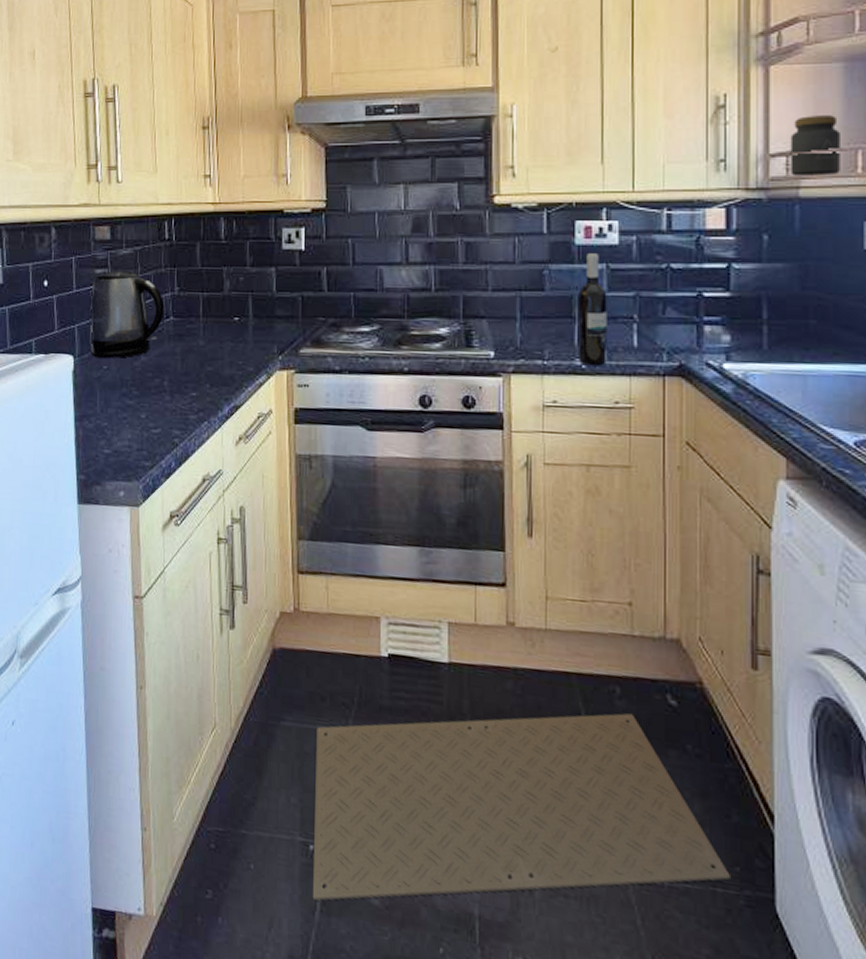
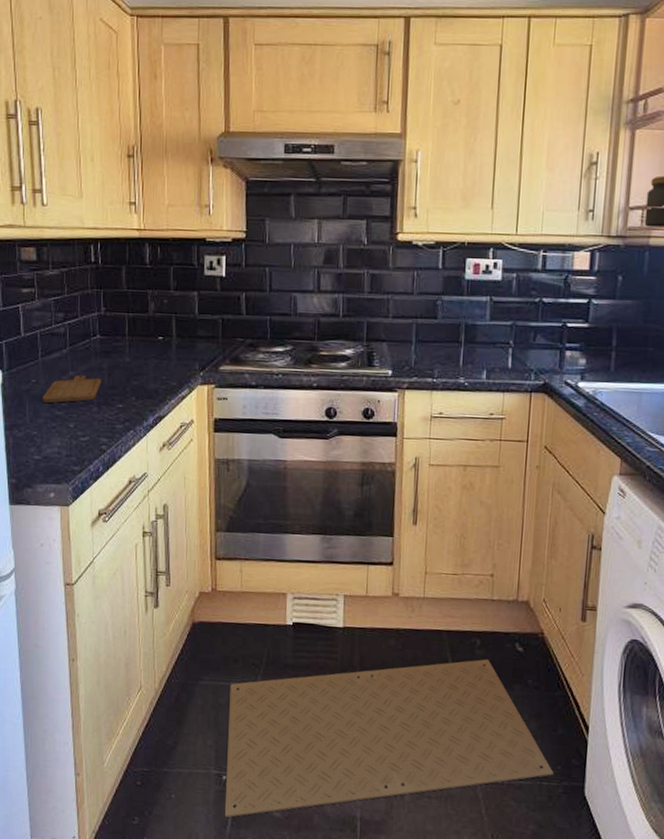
kettle: present [90,271,165,359] -> none [17,291,91,373]
chopping board: none [114,360,175,392] -> present [42,375,102,404]
wine bottle: present [578,253,607,366] -> none [463,287,489,384]

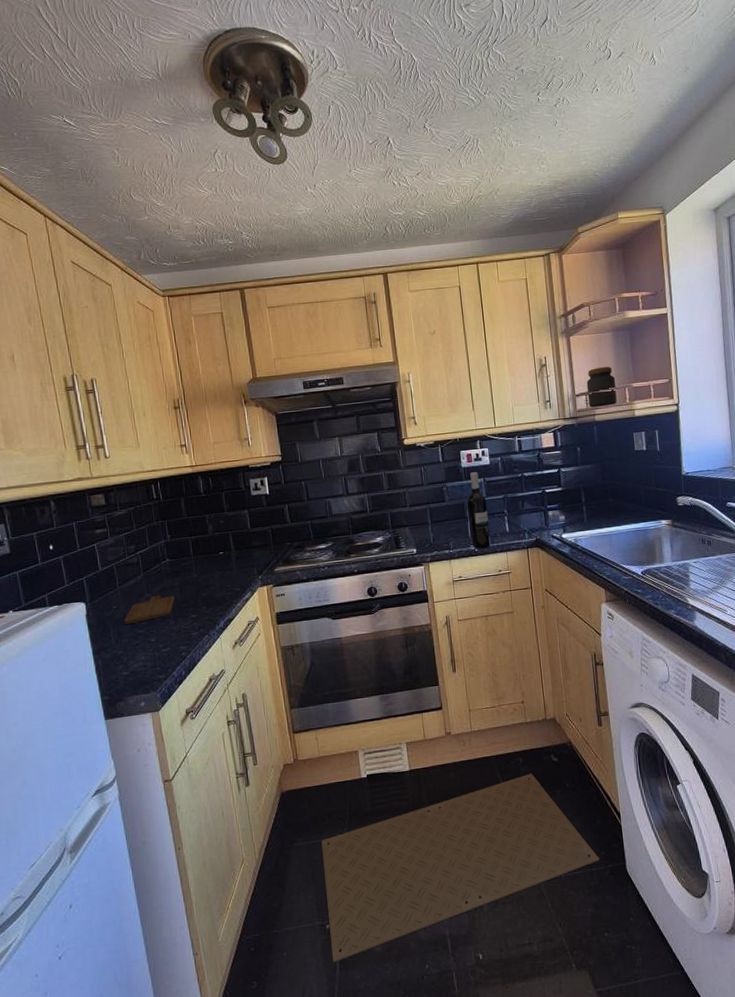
wine bottle: none [463,287,489,384] -> present [467,472,491,549]

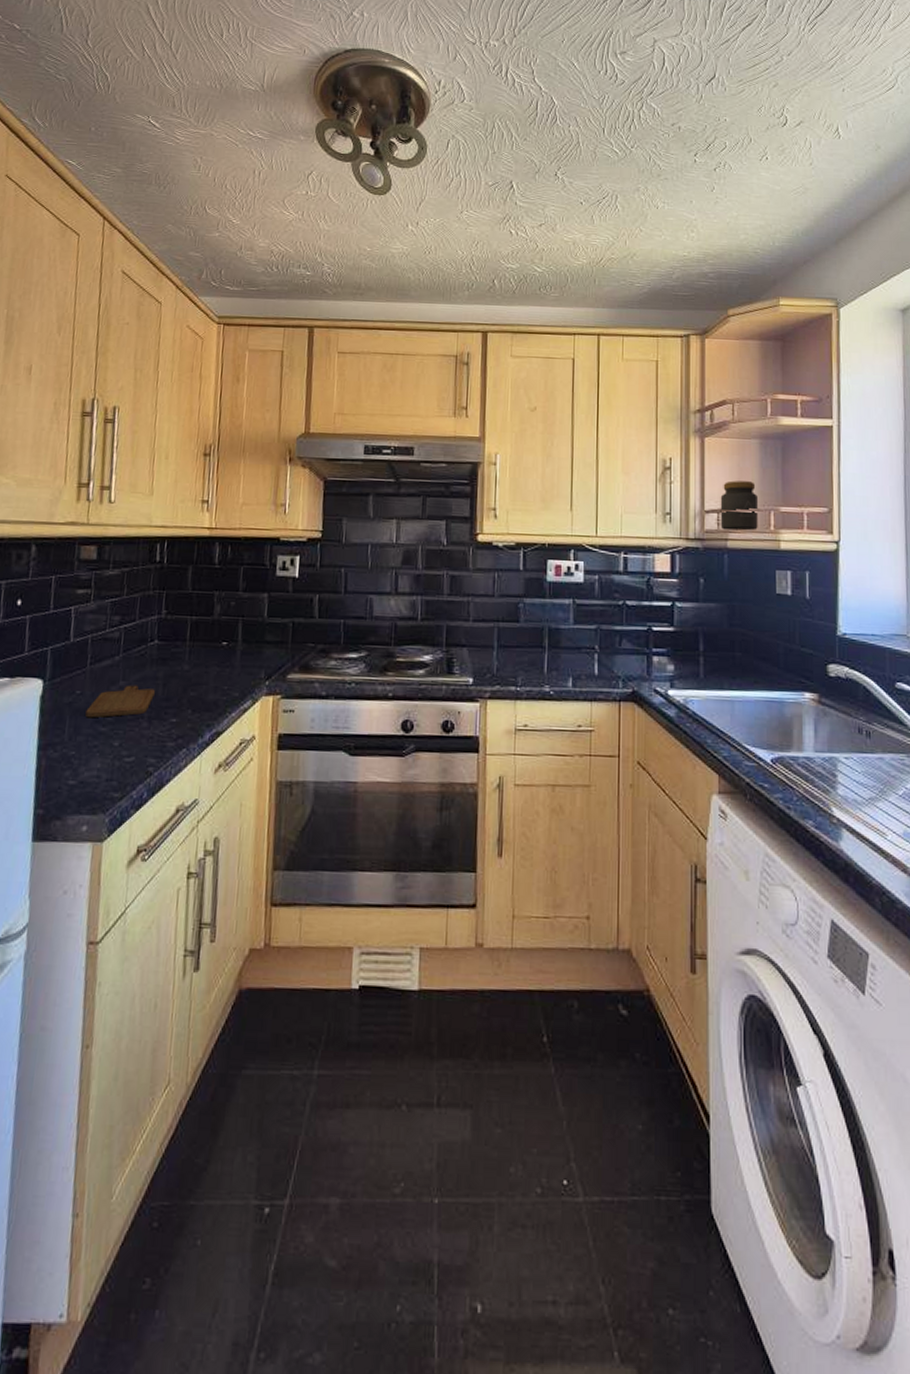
bath mat: present [321,772,600,964] -> none [263,1026,672,1273]
wine bottle: present [467,472,491,549] -> none [547,589,573,693]

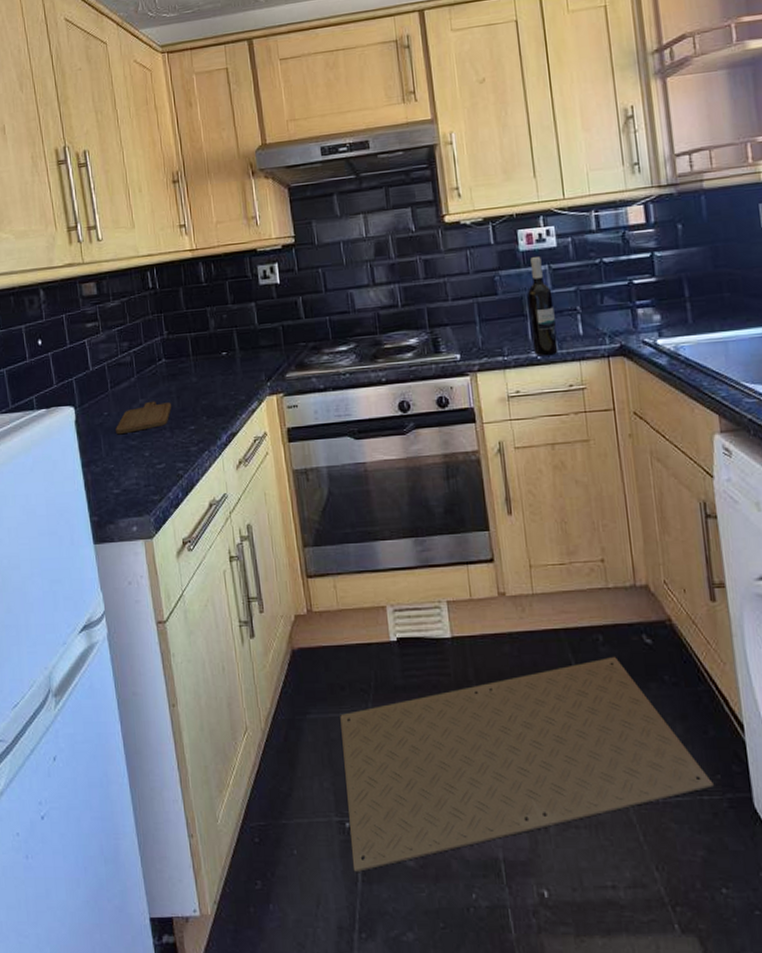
bath mat: none [263,1026,672,1273] -> present [340,656,714,873]
wine bottle: none [547,589,573,693] -> present [527,257,558,357]
jar: present [720,480,758,531] -> none [690,115,735,171]

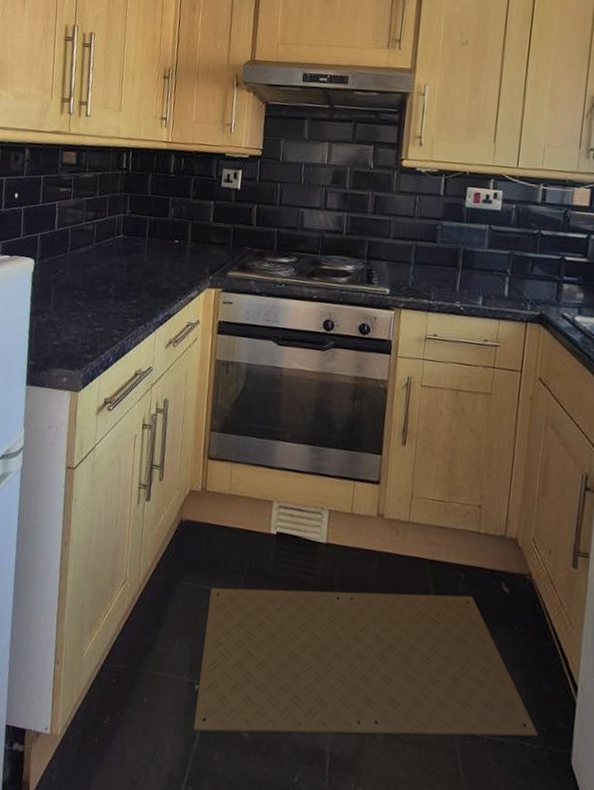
chopping board: present [116,401,172,435] -> none [66,269,121,295]
wine bottle: present [527,257,558,357] -> none [458,215,488,310]

